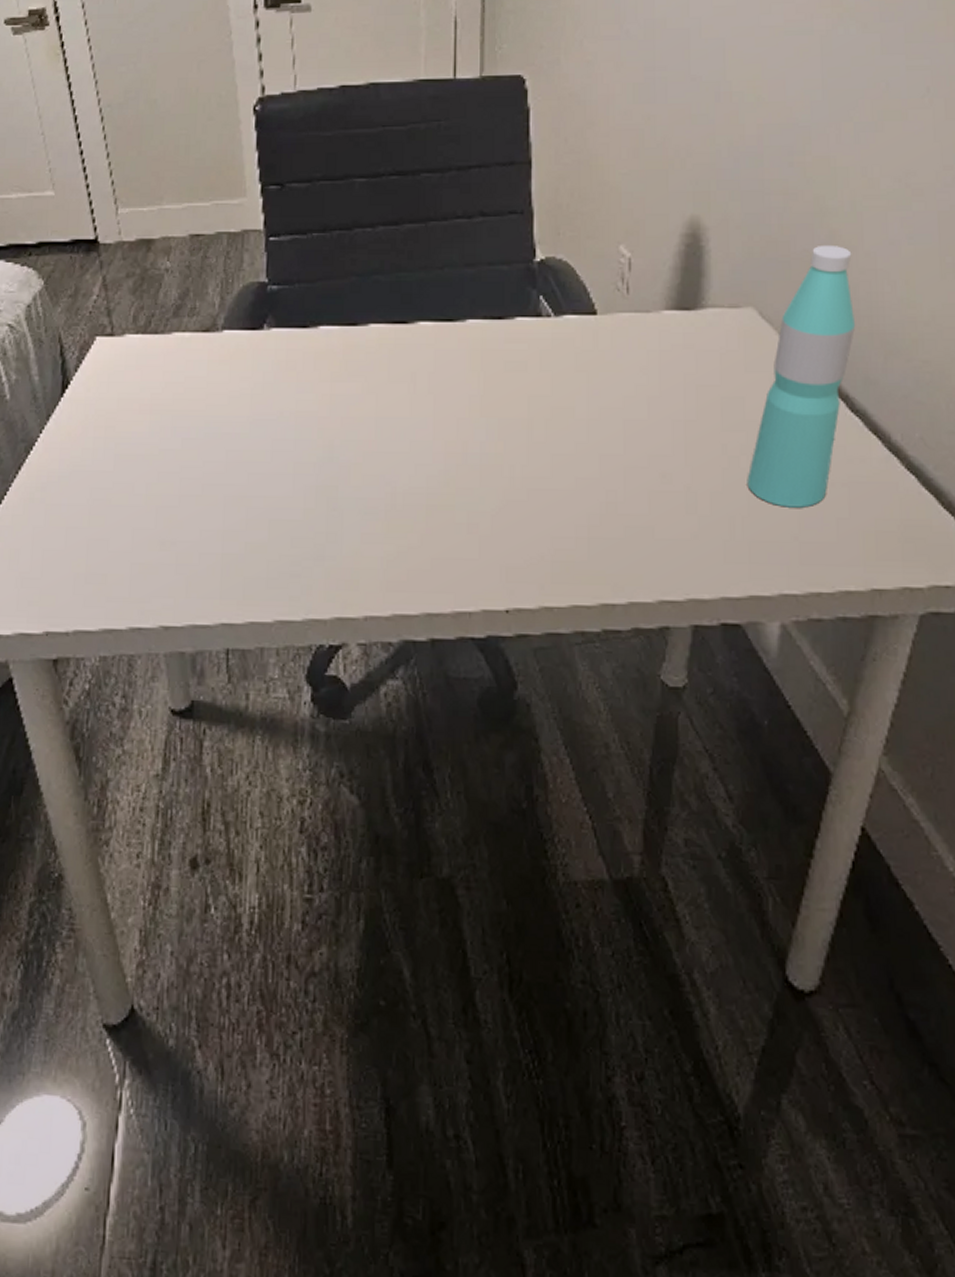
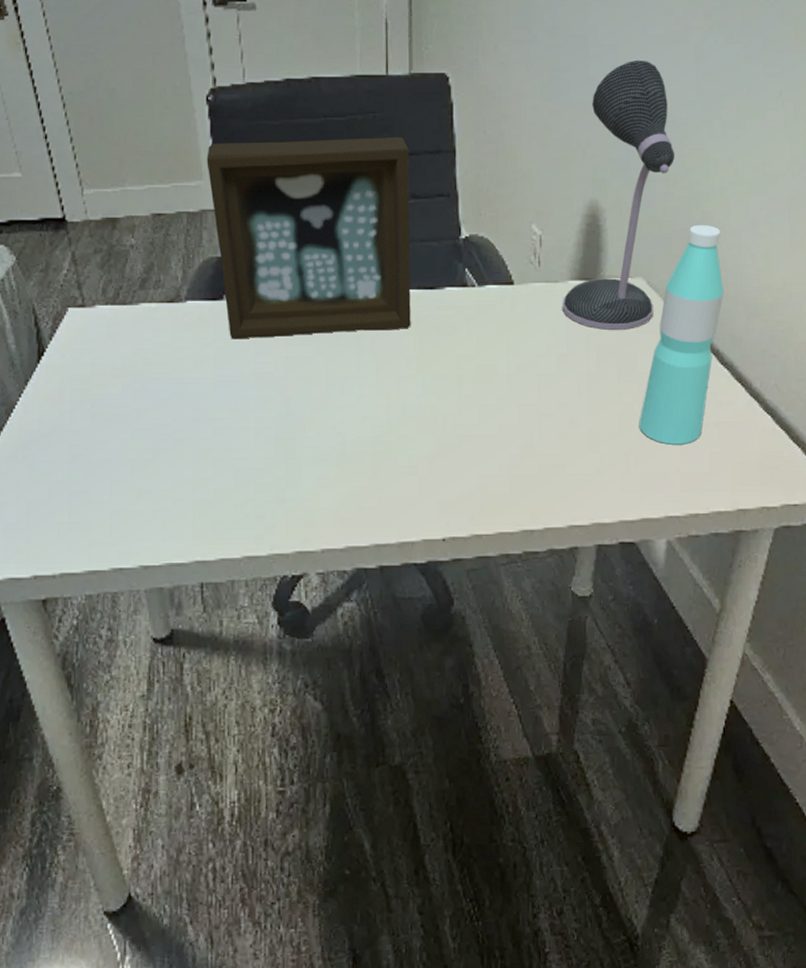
picture frame: none [251,146,478,374] -> present [207,136,411,339]
desk lamp: none [654,54,794,369] -> present [562,59,674,330]

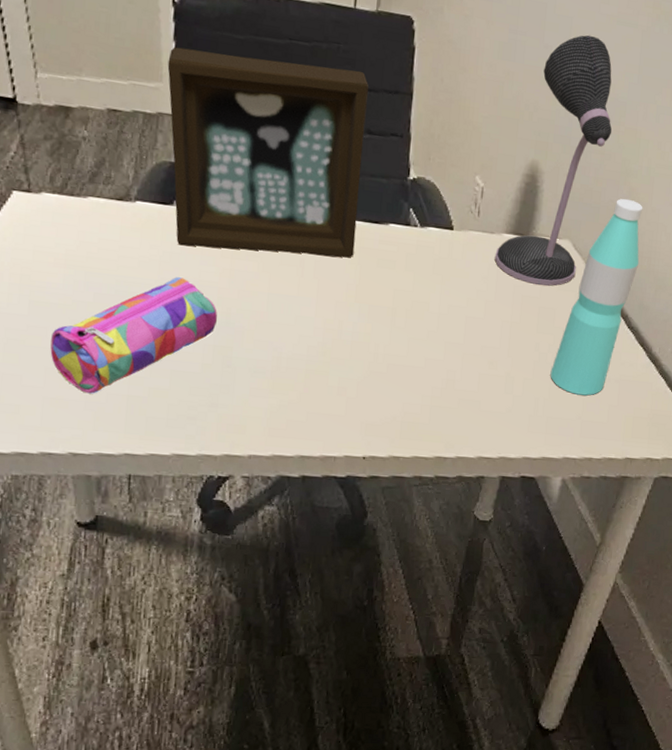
pencil case: none [114,372,278,502] -> present [50,277,218,394]

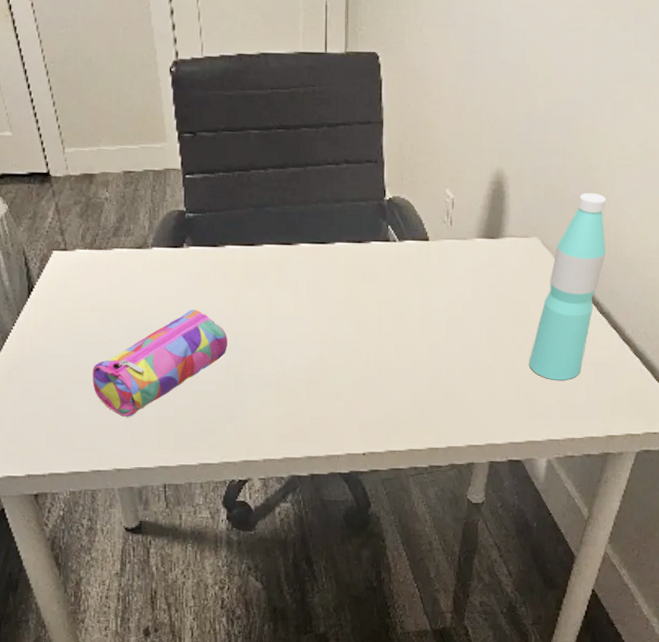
picture frame: present [167,46,369,258] -> none [170,108,344,282]
desk lamp: present [494,35,612,286] -> none [469,44,570,282]

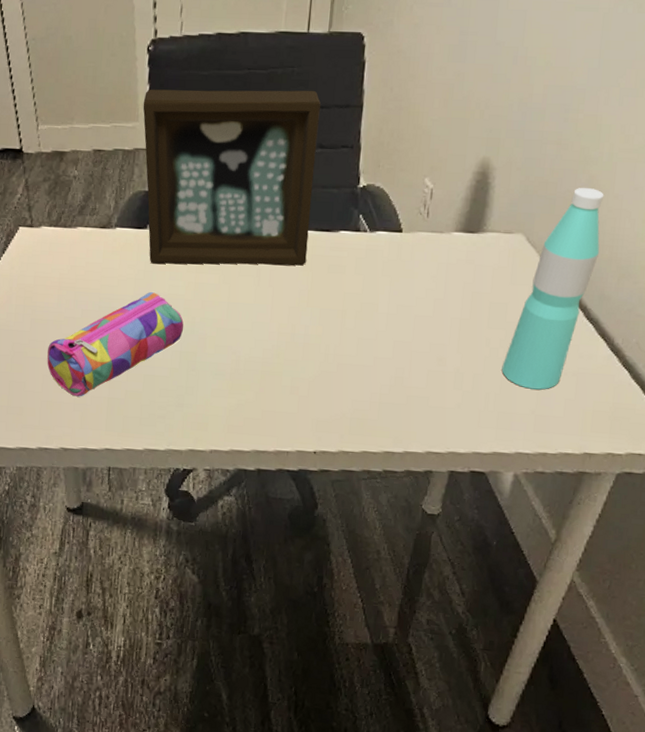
picture frame: none [170,108,344,282] -> present [143,89,321,266]

